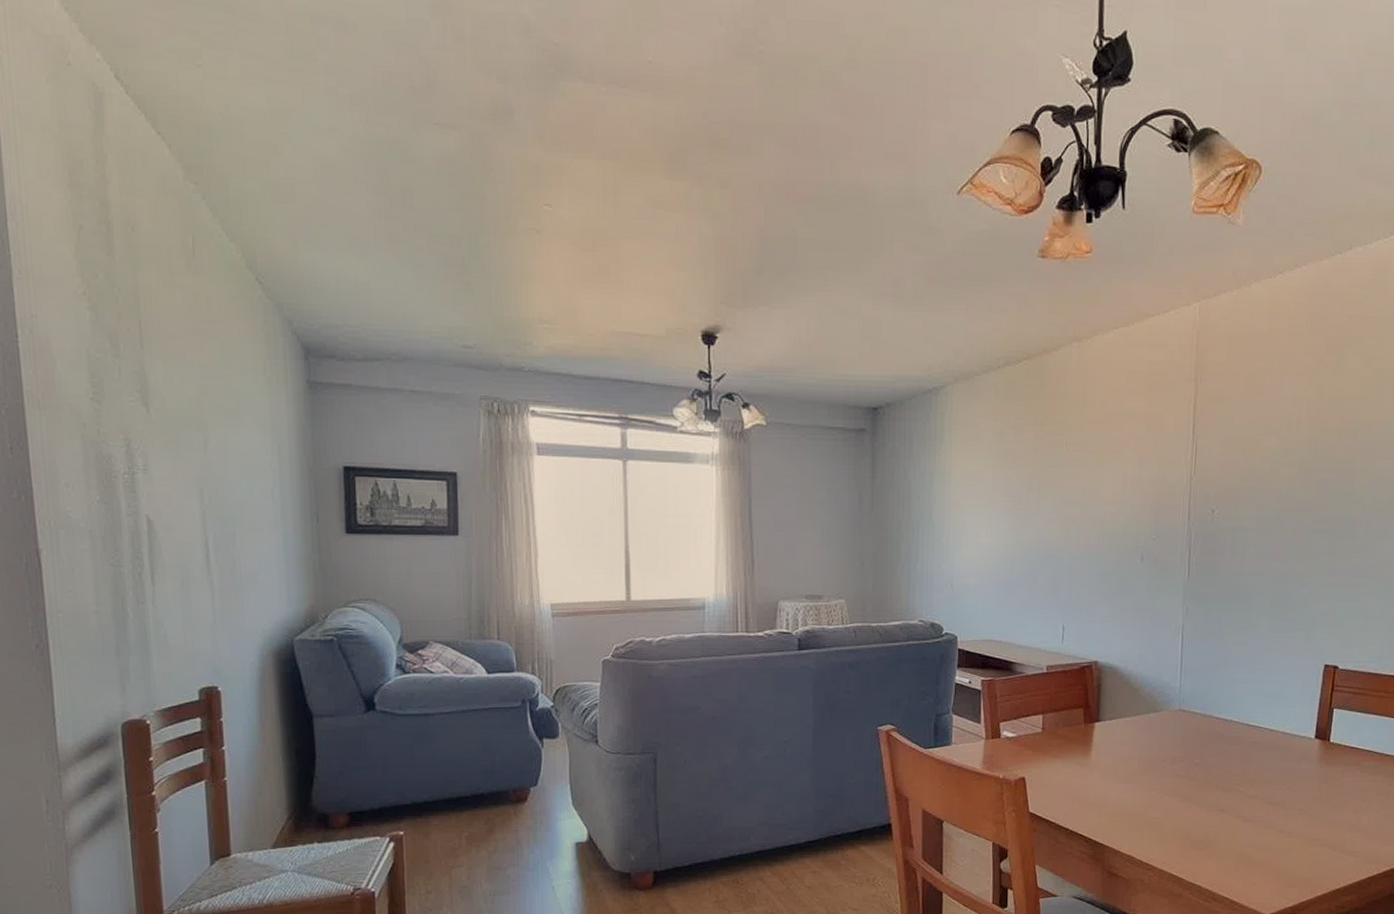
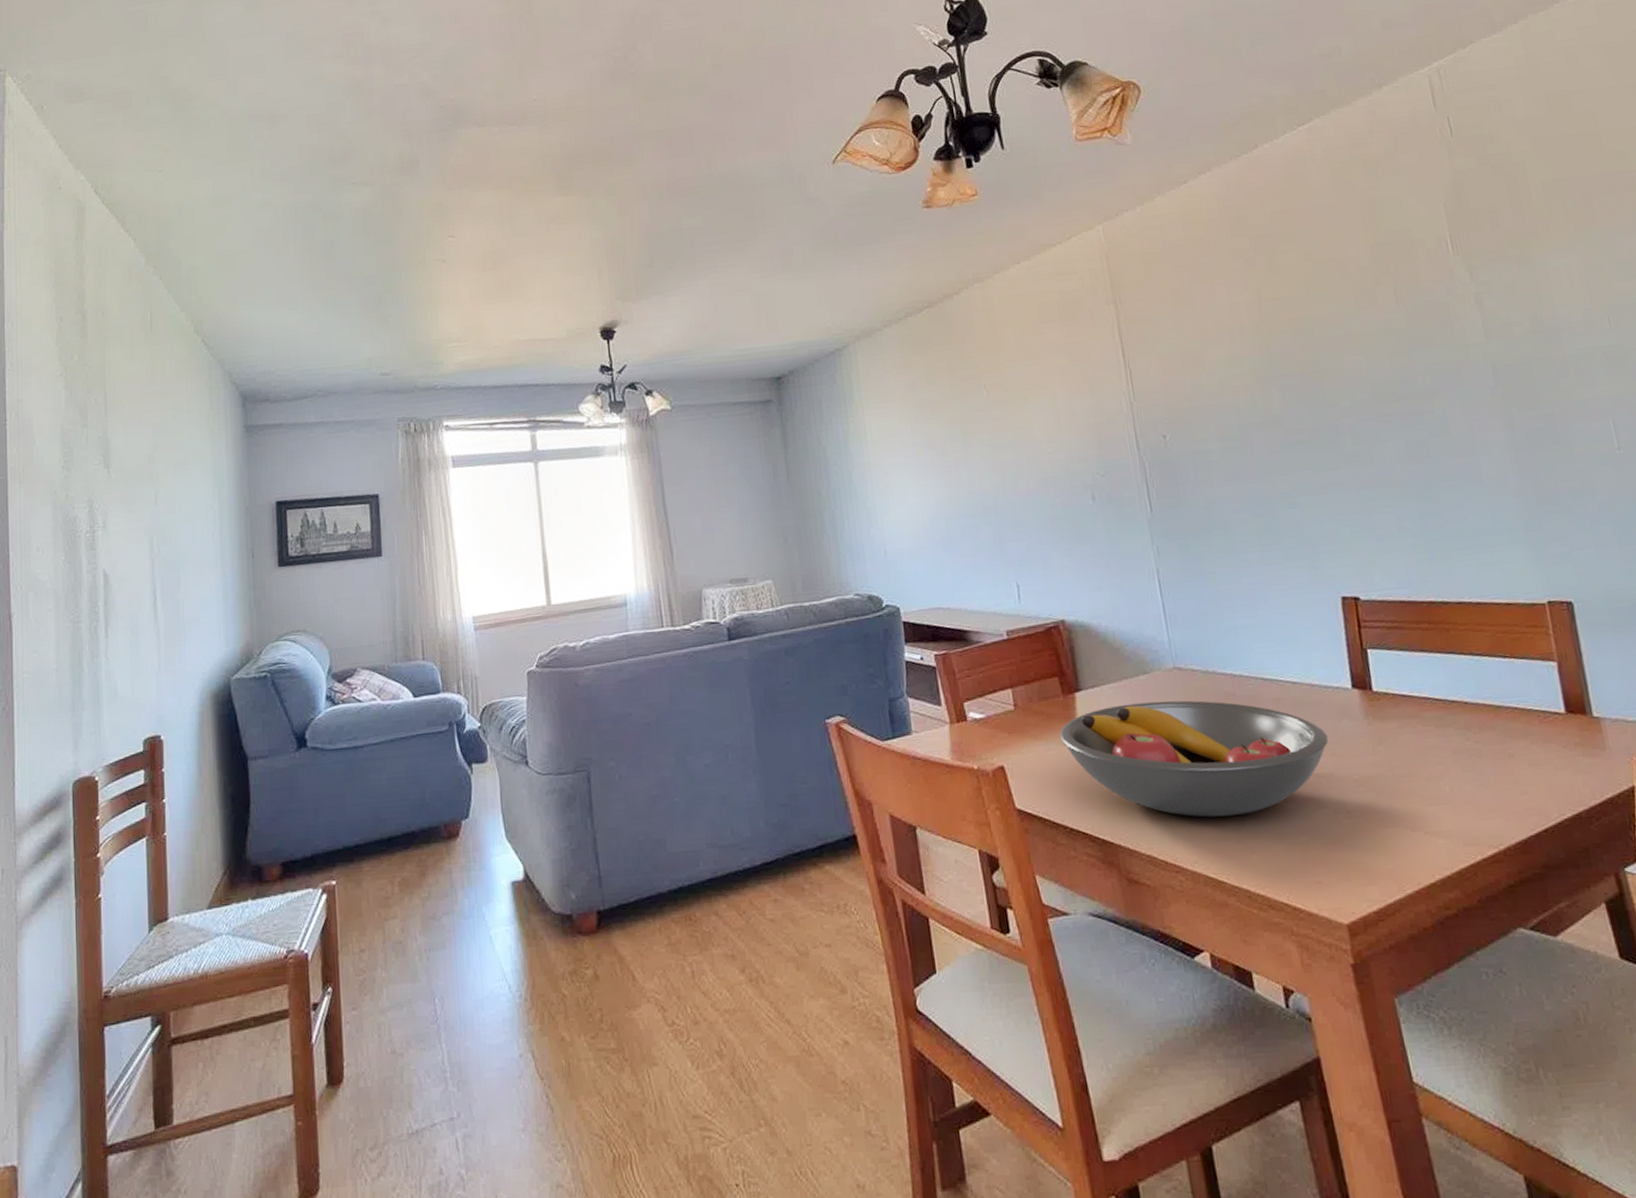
fruit bowl: none [1076,735,1287,829] -> present [1059,700,1328,818]

